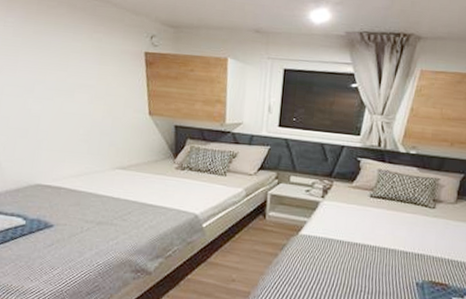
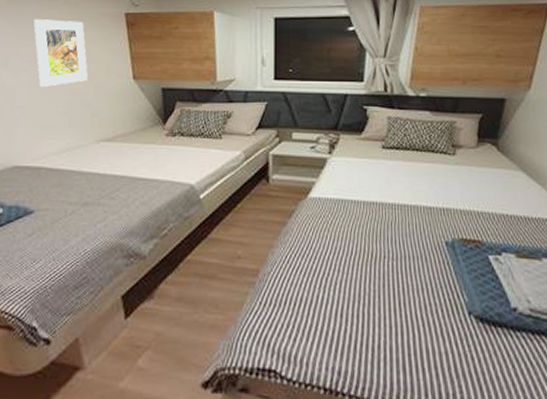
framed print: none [58,50,107,115] -> present [33,19,88,87]

